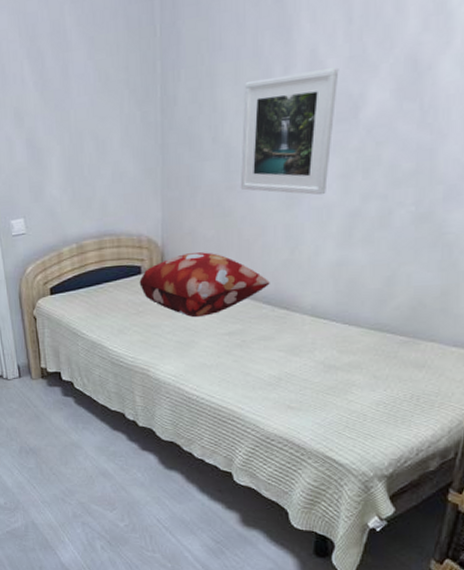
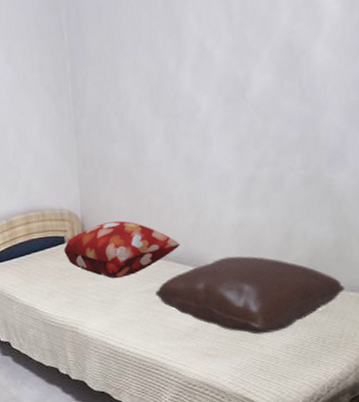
pillow: none [237,299,448,388] -> present [154,256,346,335]
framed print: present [240,67,339,196] -> none [143,56,225,166]

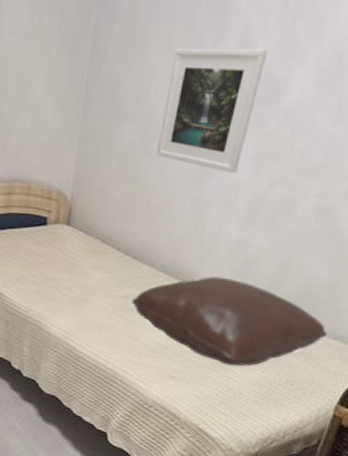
decorative pillow: present [64,220,180,279] -> none [43,211,171,277]
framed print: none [143,56,225,166] -> present [155,48,268,174]

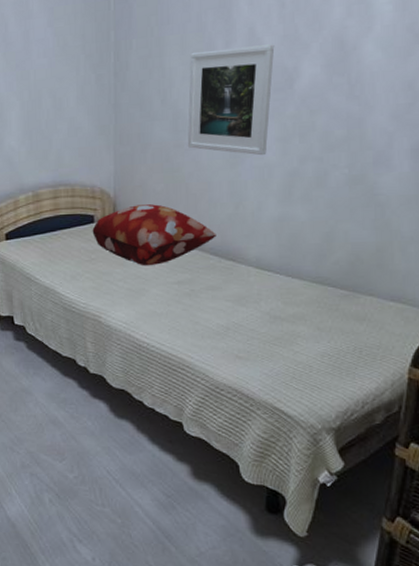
decorative pillow: none [43,211,171,277] -> present [92,204,216,266]
pillow: present [131,276,328,367] -> none [186,253,385,339]

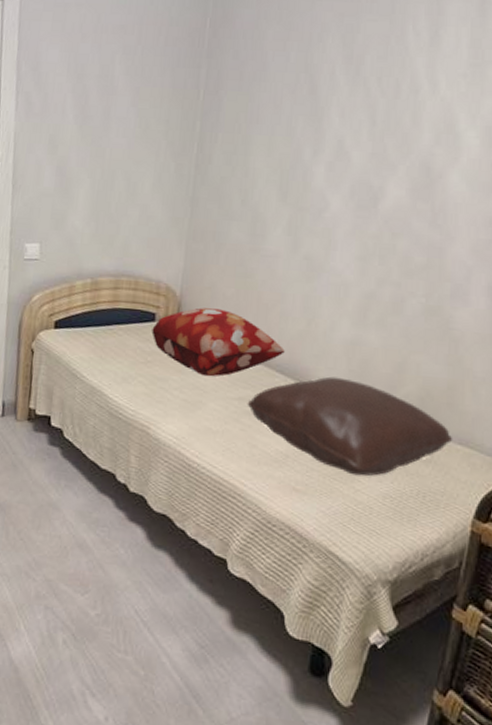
pillow: none [186,253,385,339] -> present [247,376,453,477]
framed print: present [187,44,275,156] -> none [263,157,362,273]

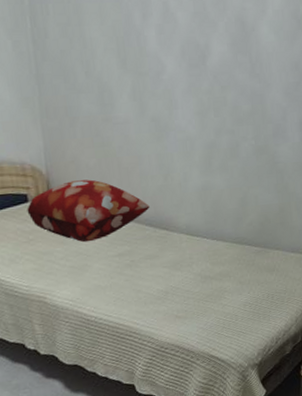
pillow: present [247,376,453,477] -> none [126,219,288,295]

